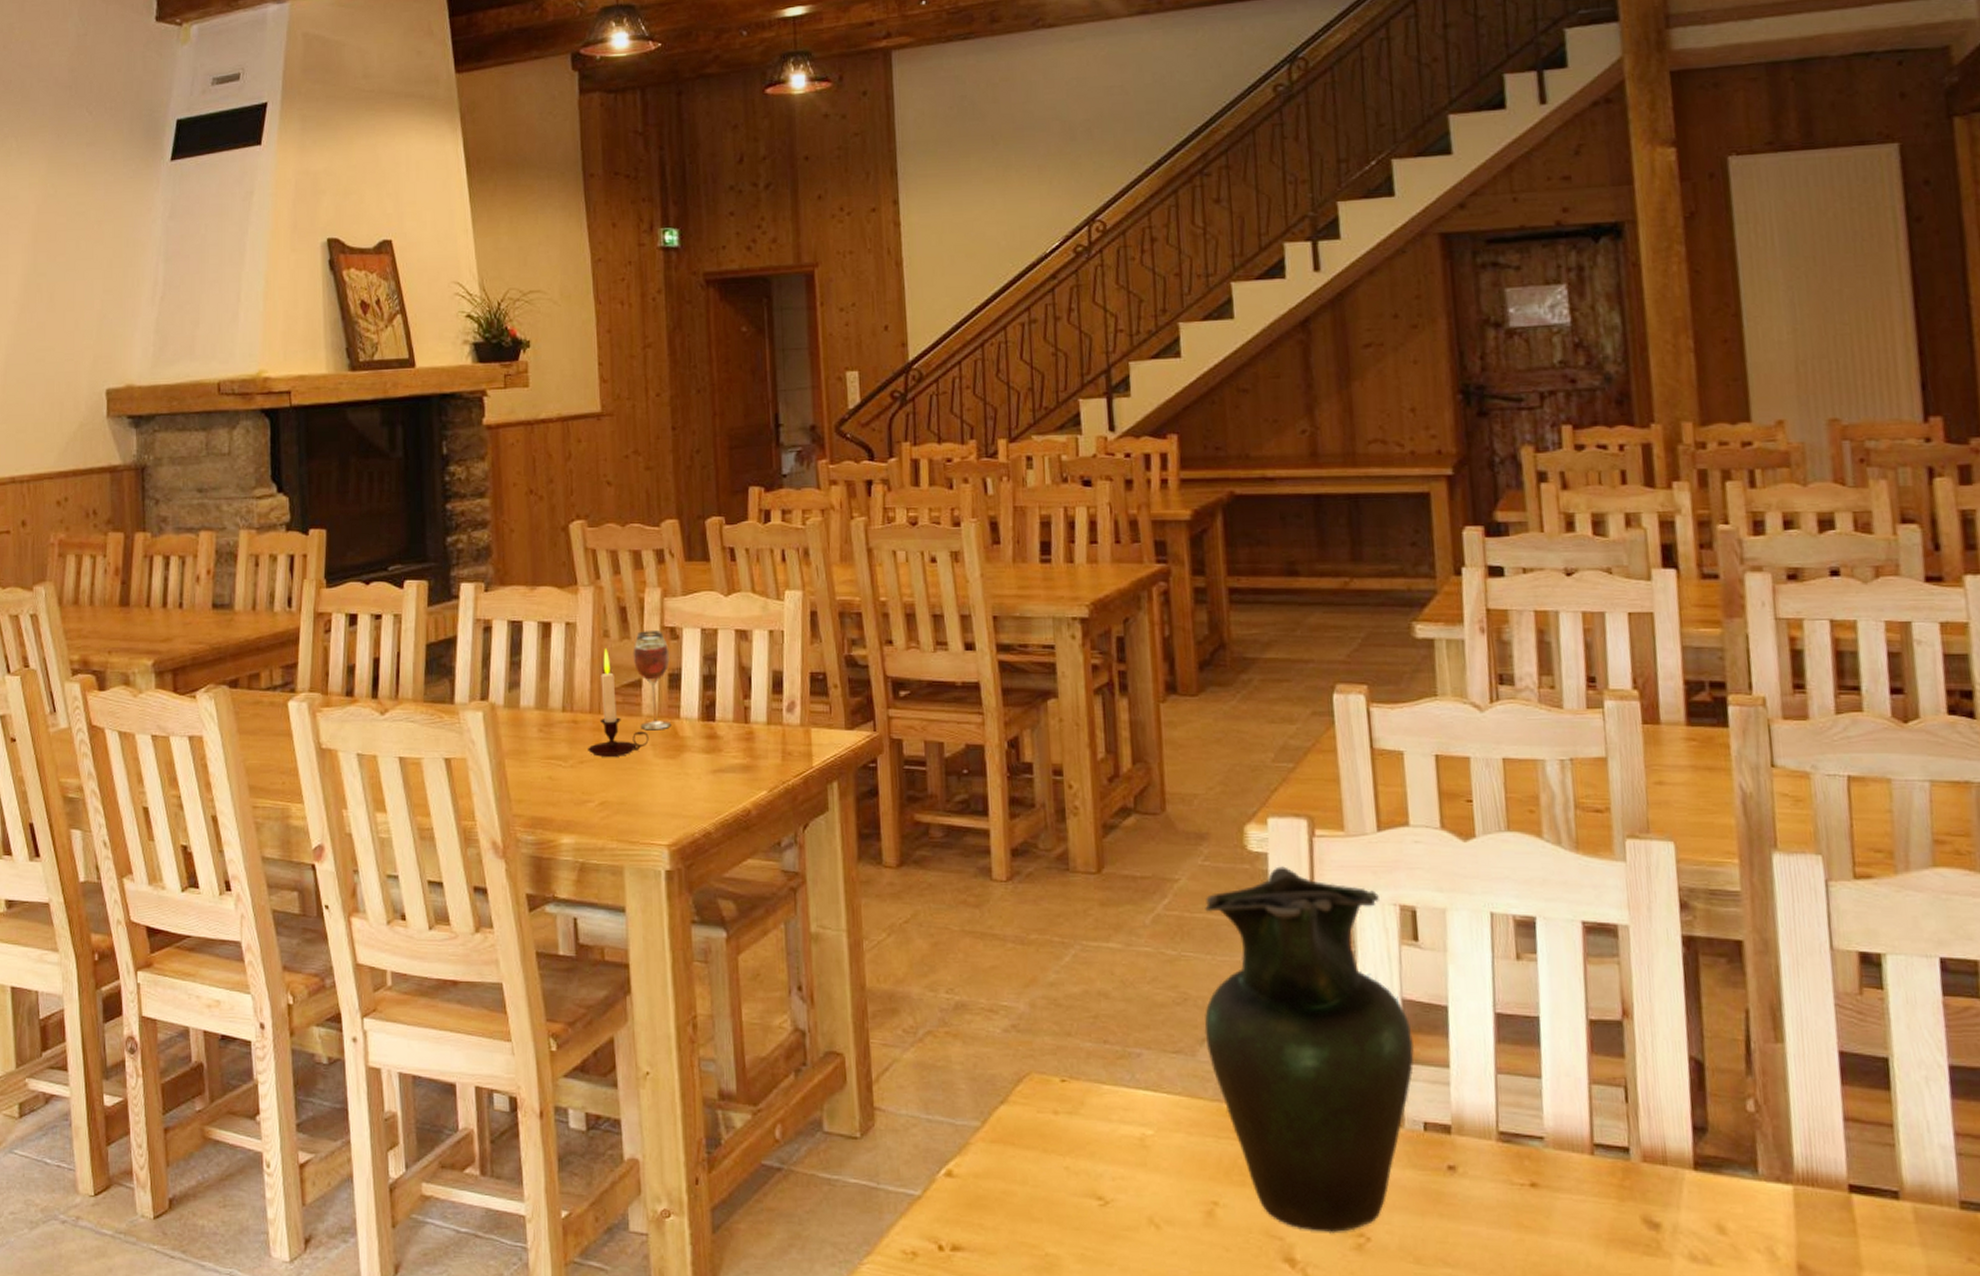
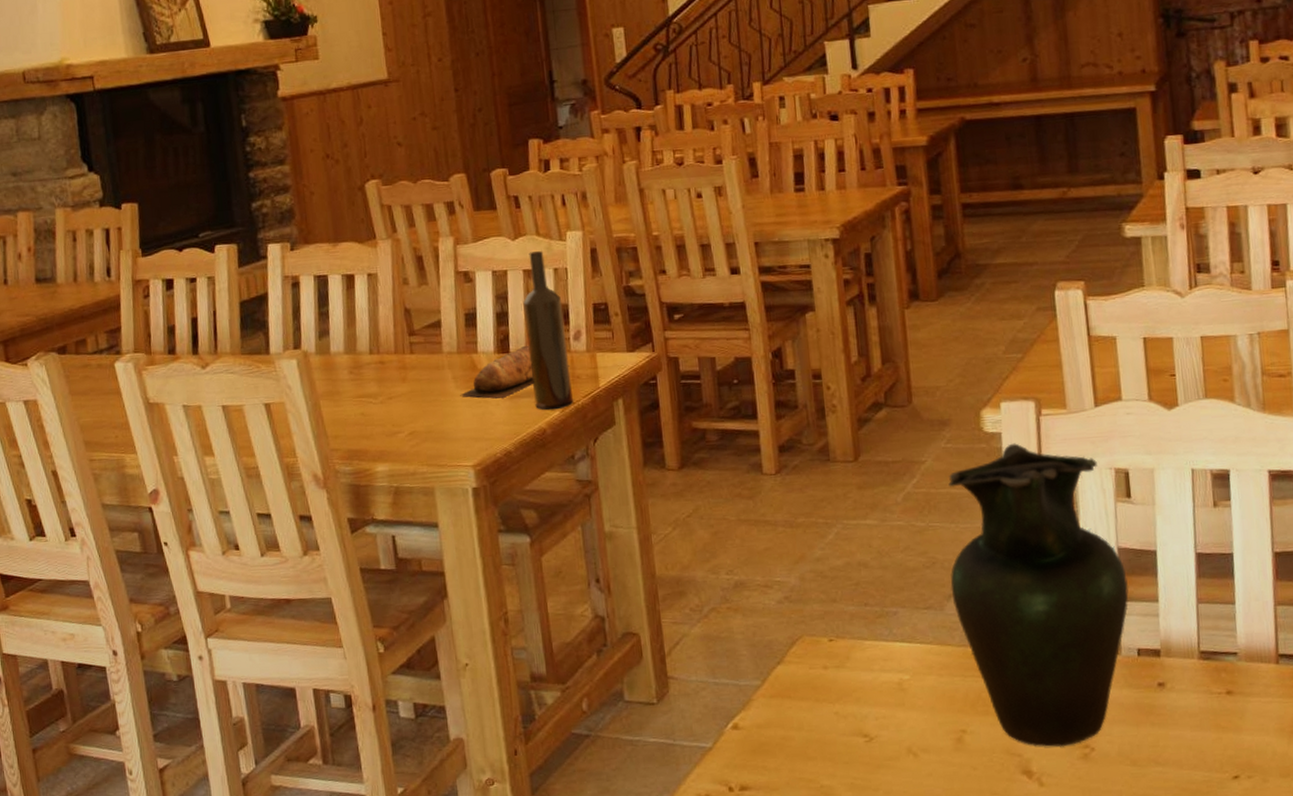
candle: present [588,649,649,757] -> none [395,295,451,392]
wineglass: present [633,631,671,731] -> none [431,275,469,366]
bread loaf: none [659,714,781,771] -> present [461,345,570,399]
wine bottle: none [733,610,784,788] -> present [523,251,574,410]

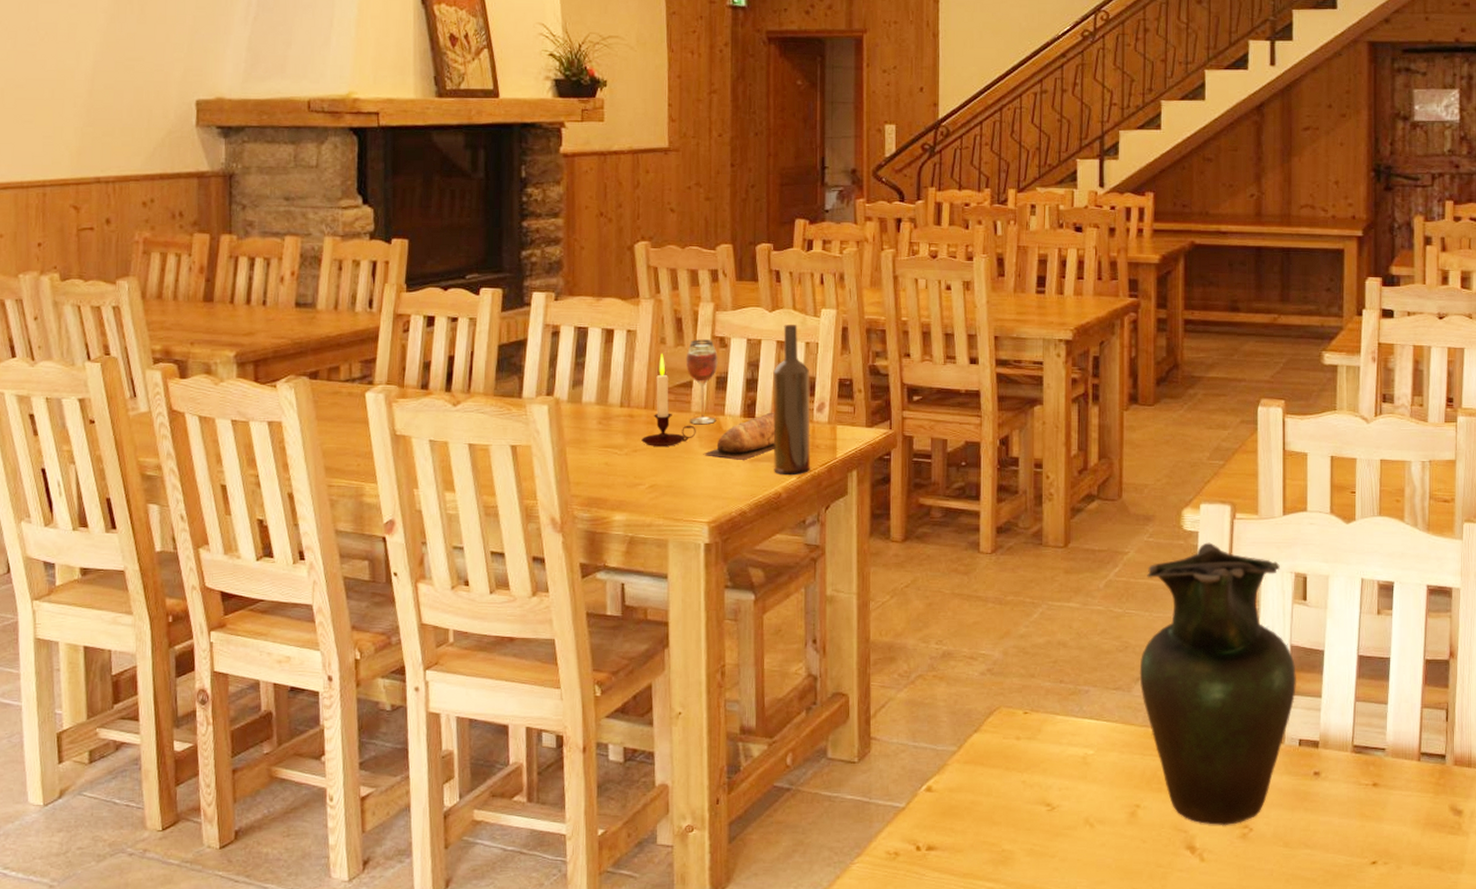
candle: none [395,295,451,392] -> present [641,354,696,446]
wineglass: none [431,275,469,366] -> present [685,339,718,425]

